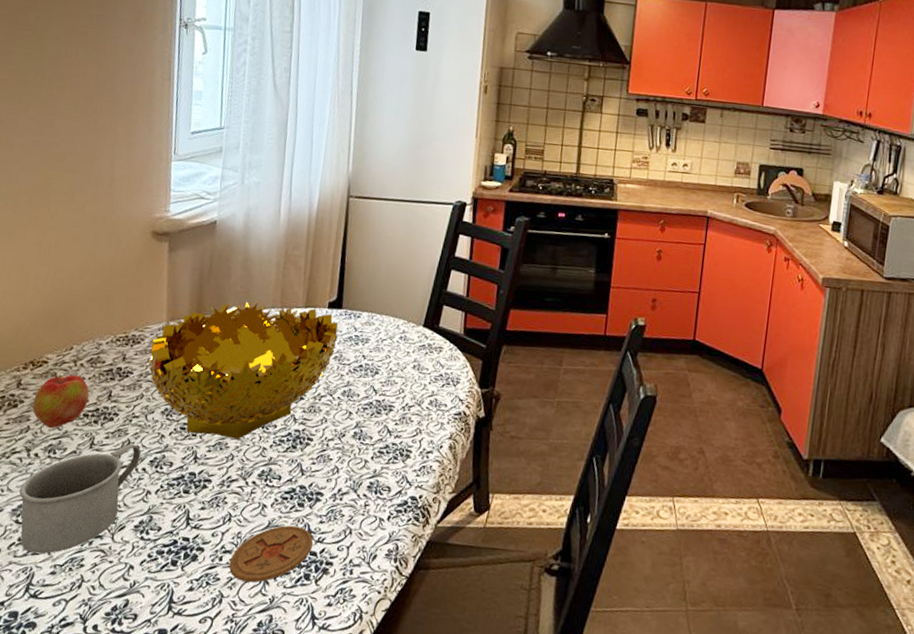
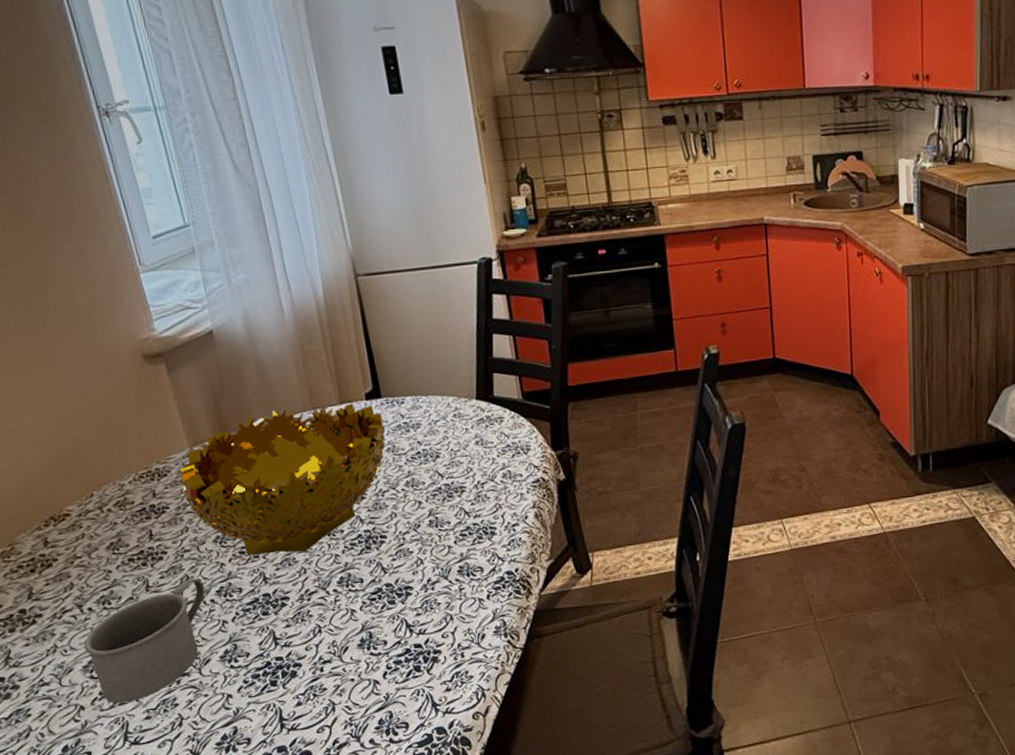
apple: present [32,372,90,429] -> none [67,521,129,581]
coaster: present [229,525,313,583] -> none [331,623,415,686]

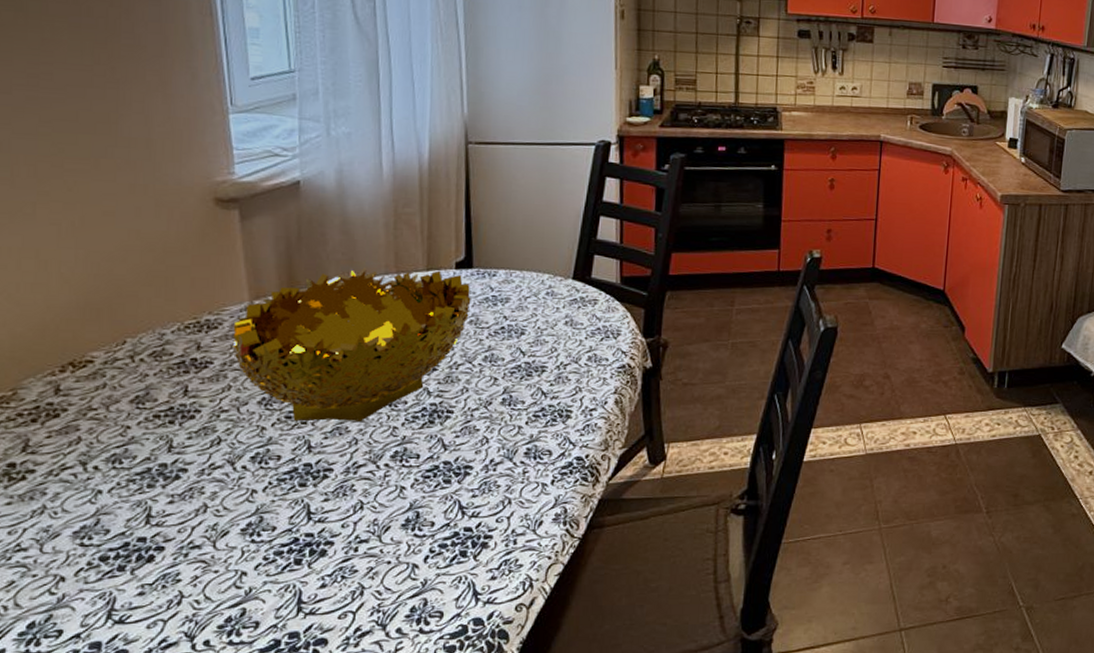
mug: present [83,578,205,703] -> none [78,441,238,576]

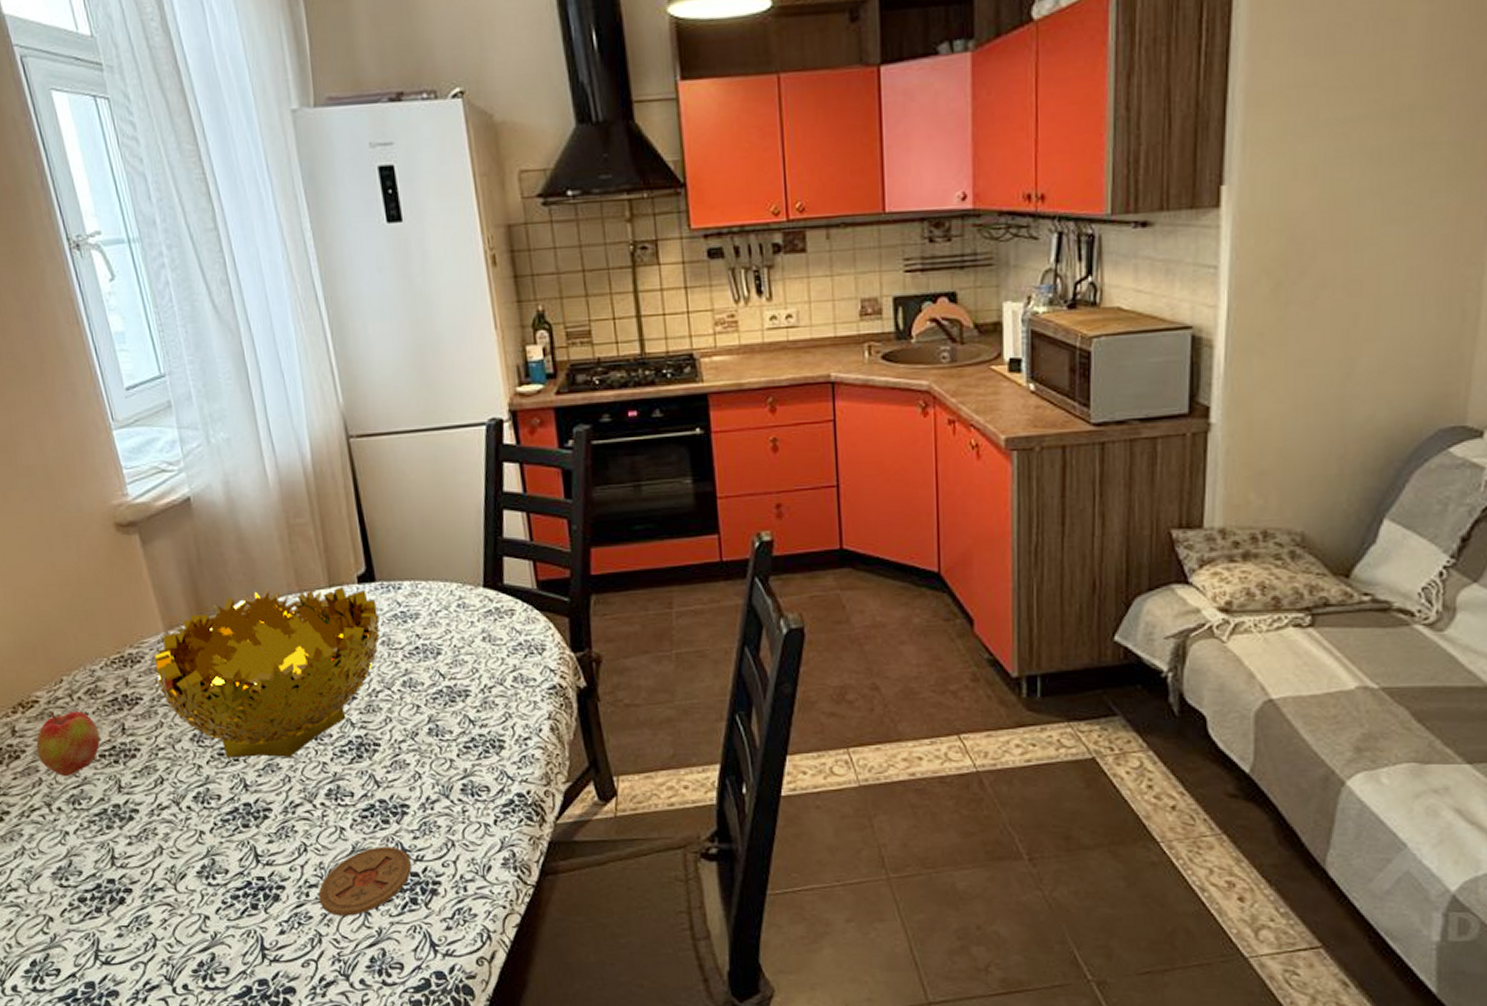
apple: none [81,372,158,437] -> present [36,711,100,777]
coaster: none [367,504,466,569] -> present [318,846,412,916]

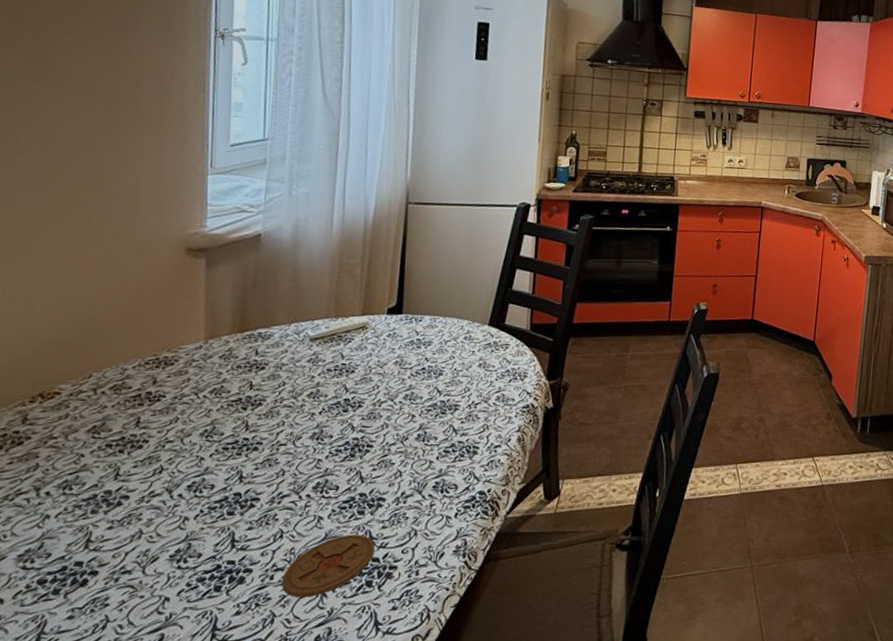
apple: present [36,711,100,777] -> none [42,403,113,464]
decorative bowl: present [154,586,380,759] -> none [184,311,399,454]

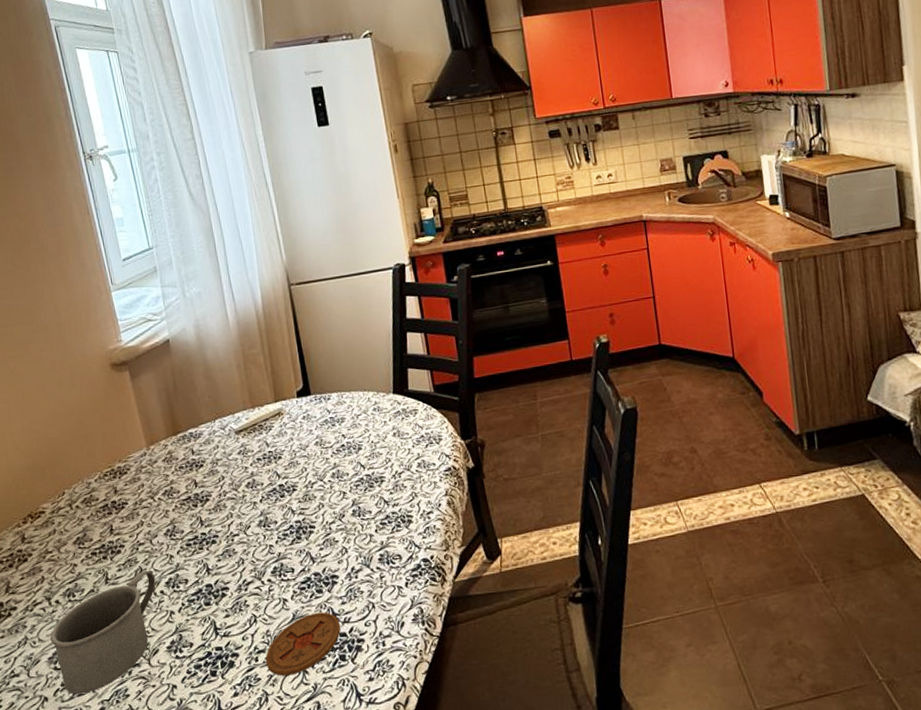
mug: none [25,470,177,599] -> present [49,570,156,694]

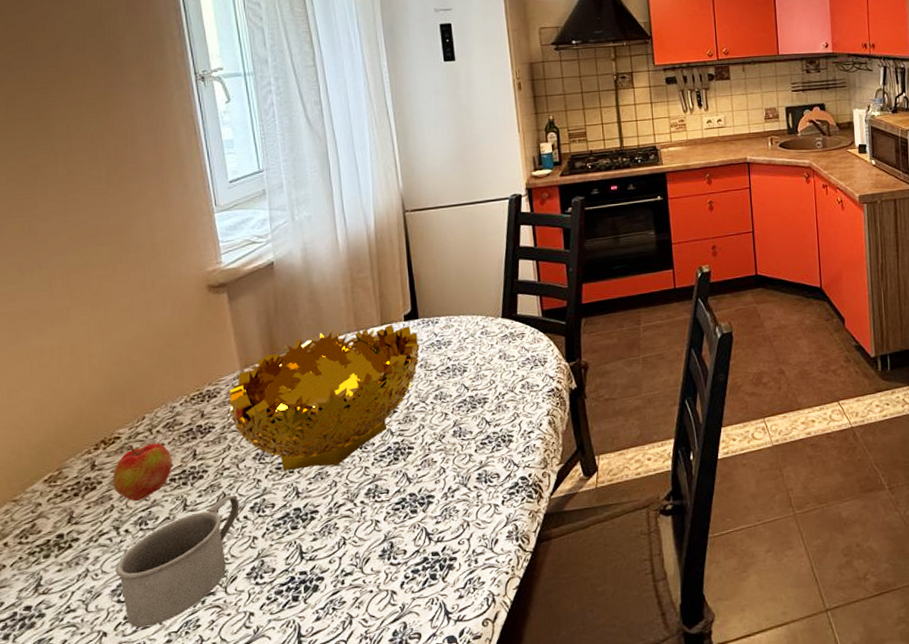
apple: none [41,517,93,574] -> present [113,443,173,502]
decorative bowl: none [138,401,314,548] -> present [229,324,420,472]
coaster: present [265,612,340,676] -> none [352,532,433,598]

